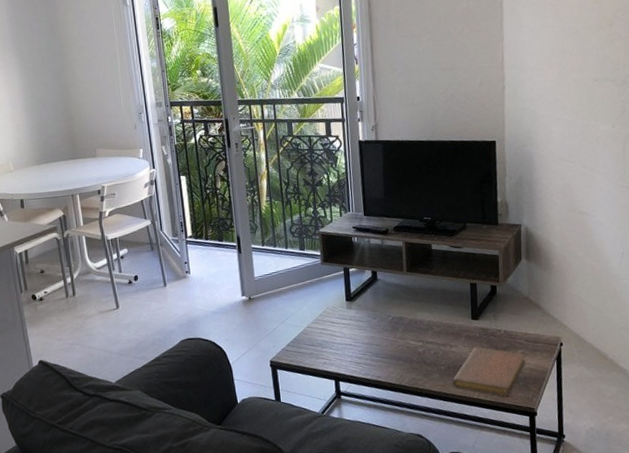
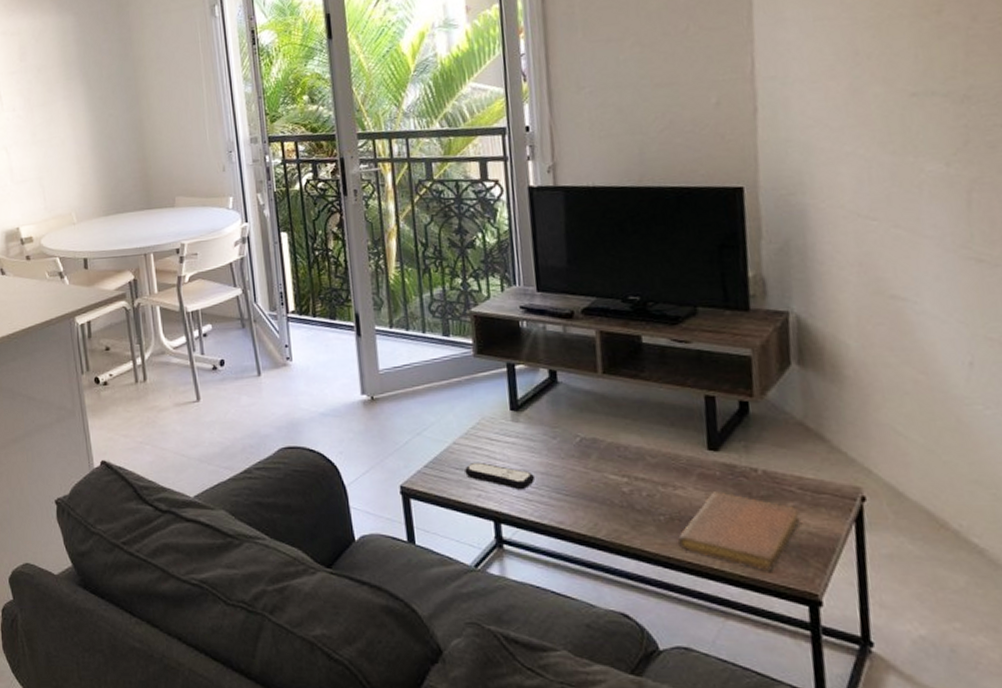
remote control: none [315,339,363,356] -> present [465,461,536,489]

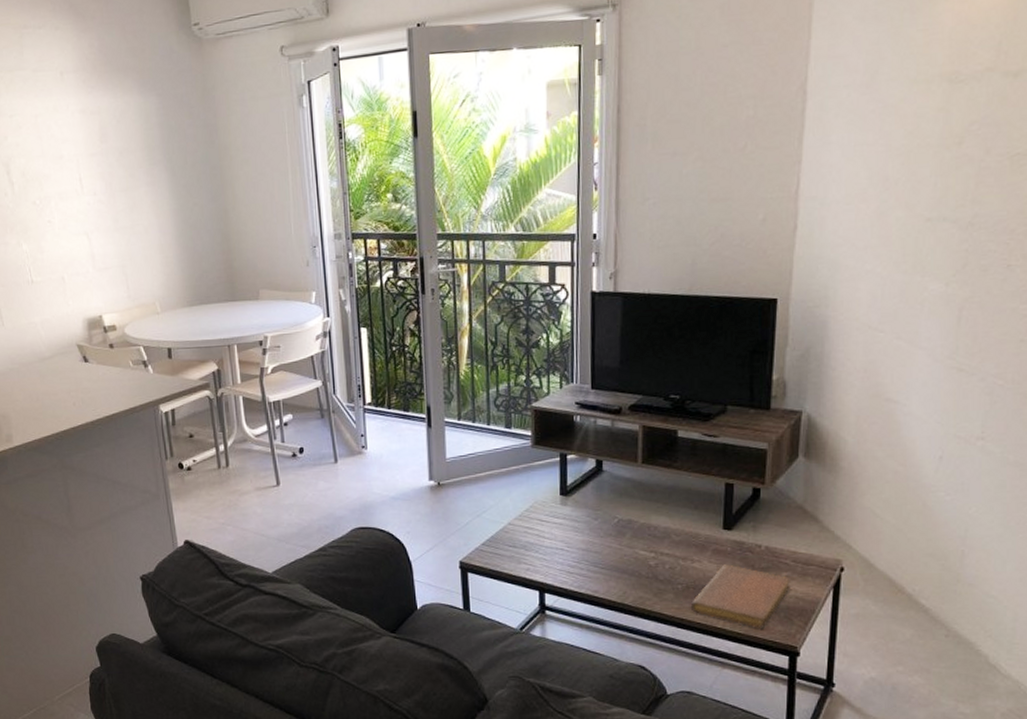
remote control: present [465,461,536,489] -> none [517,540,577,563]

